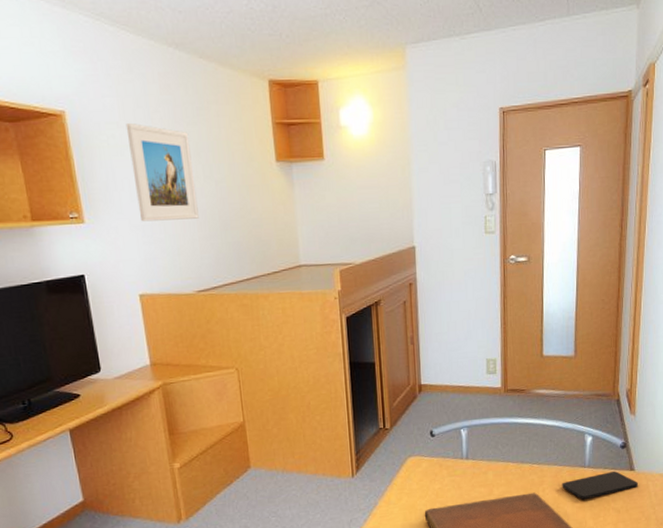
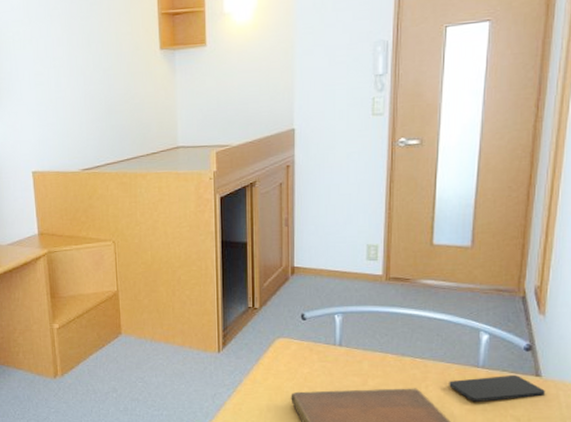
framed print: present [125,122,199,222] -> none [29,20,87,107]

